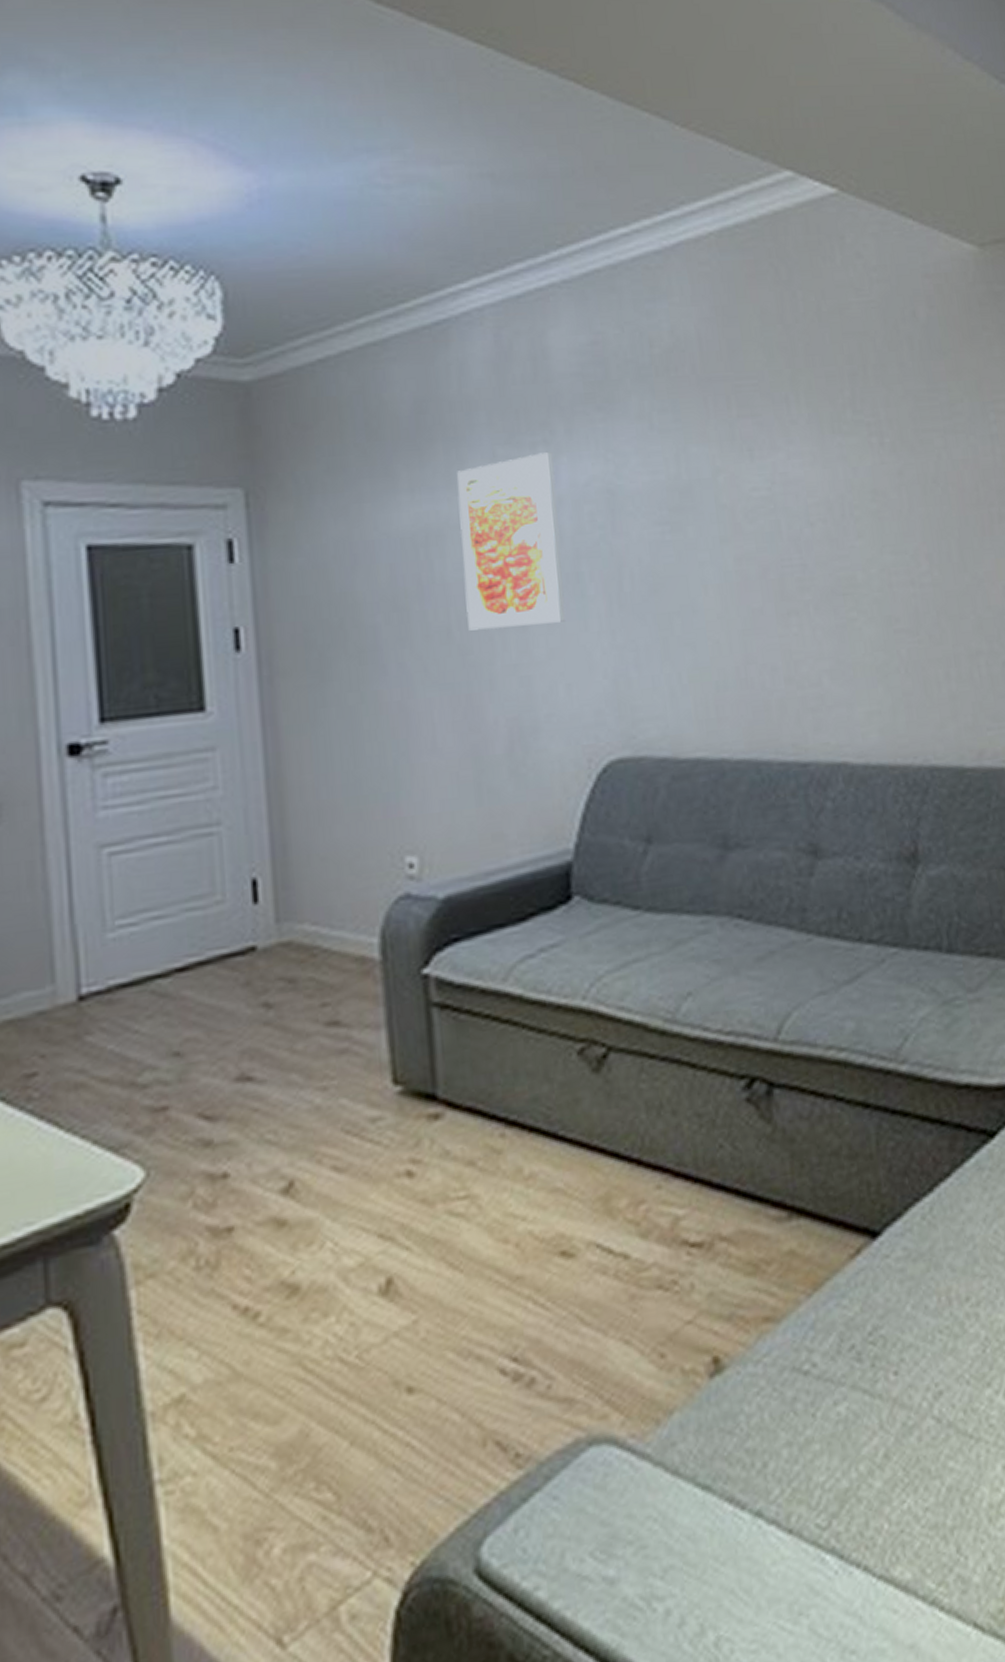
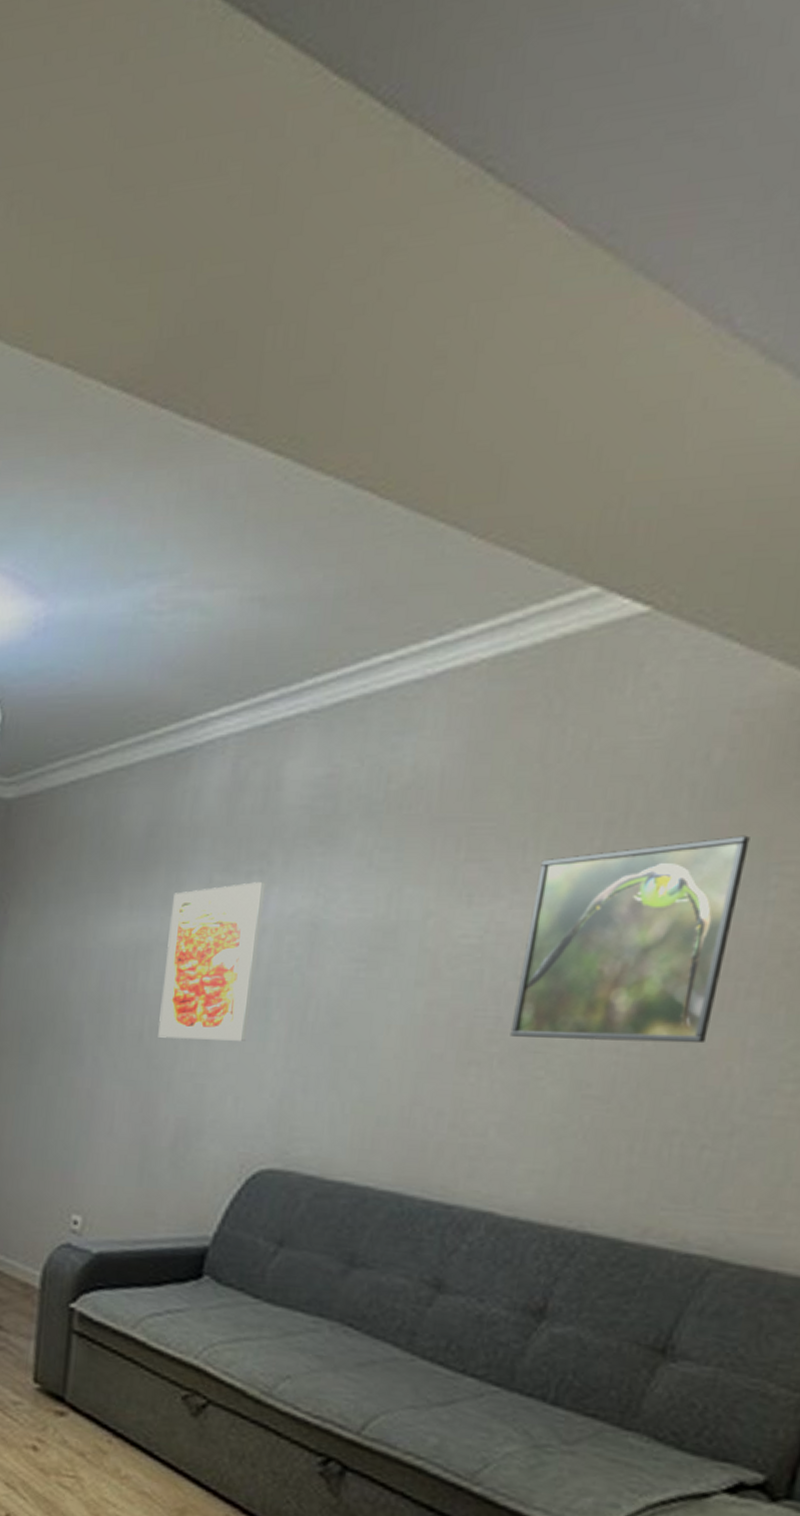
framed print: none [804,379,980,582] -> present [510,835,750,1044]

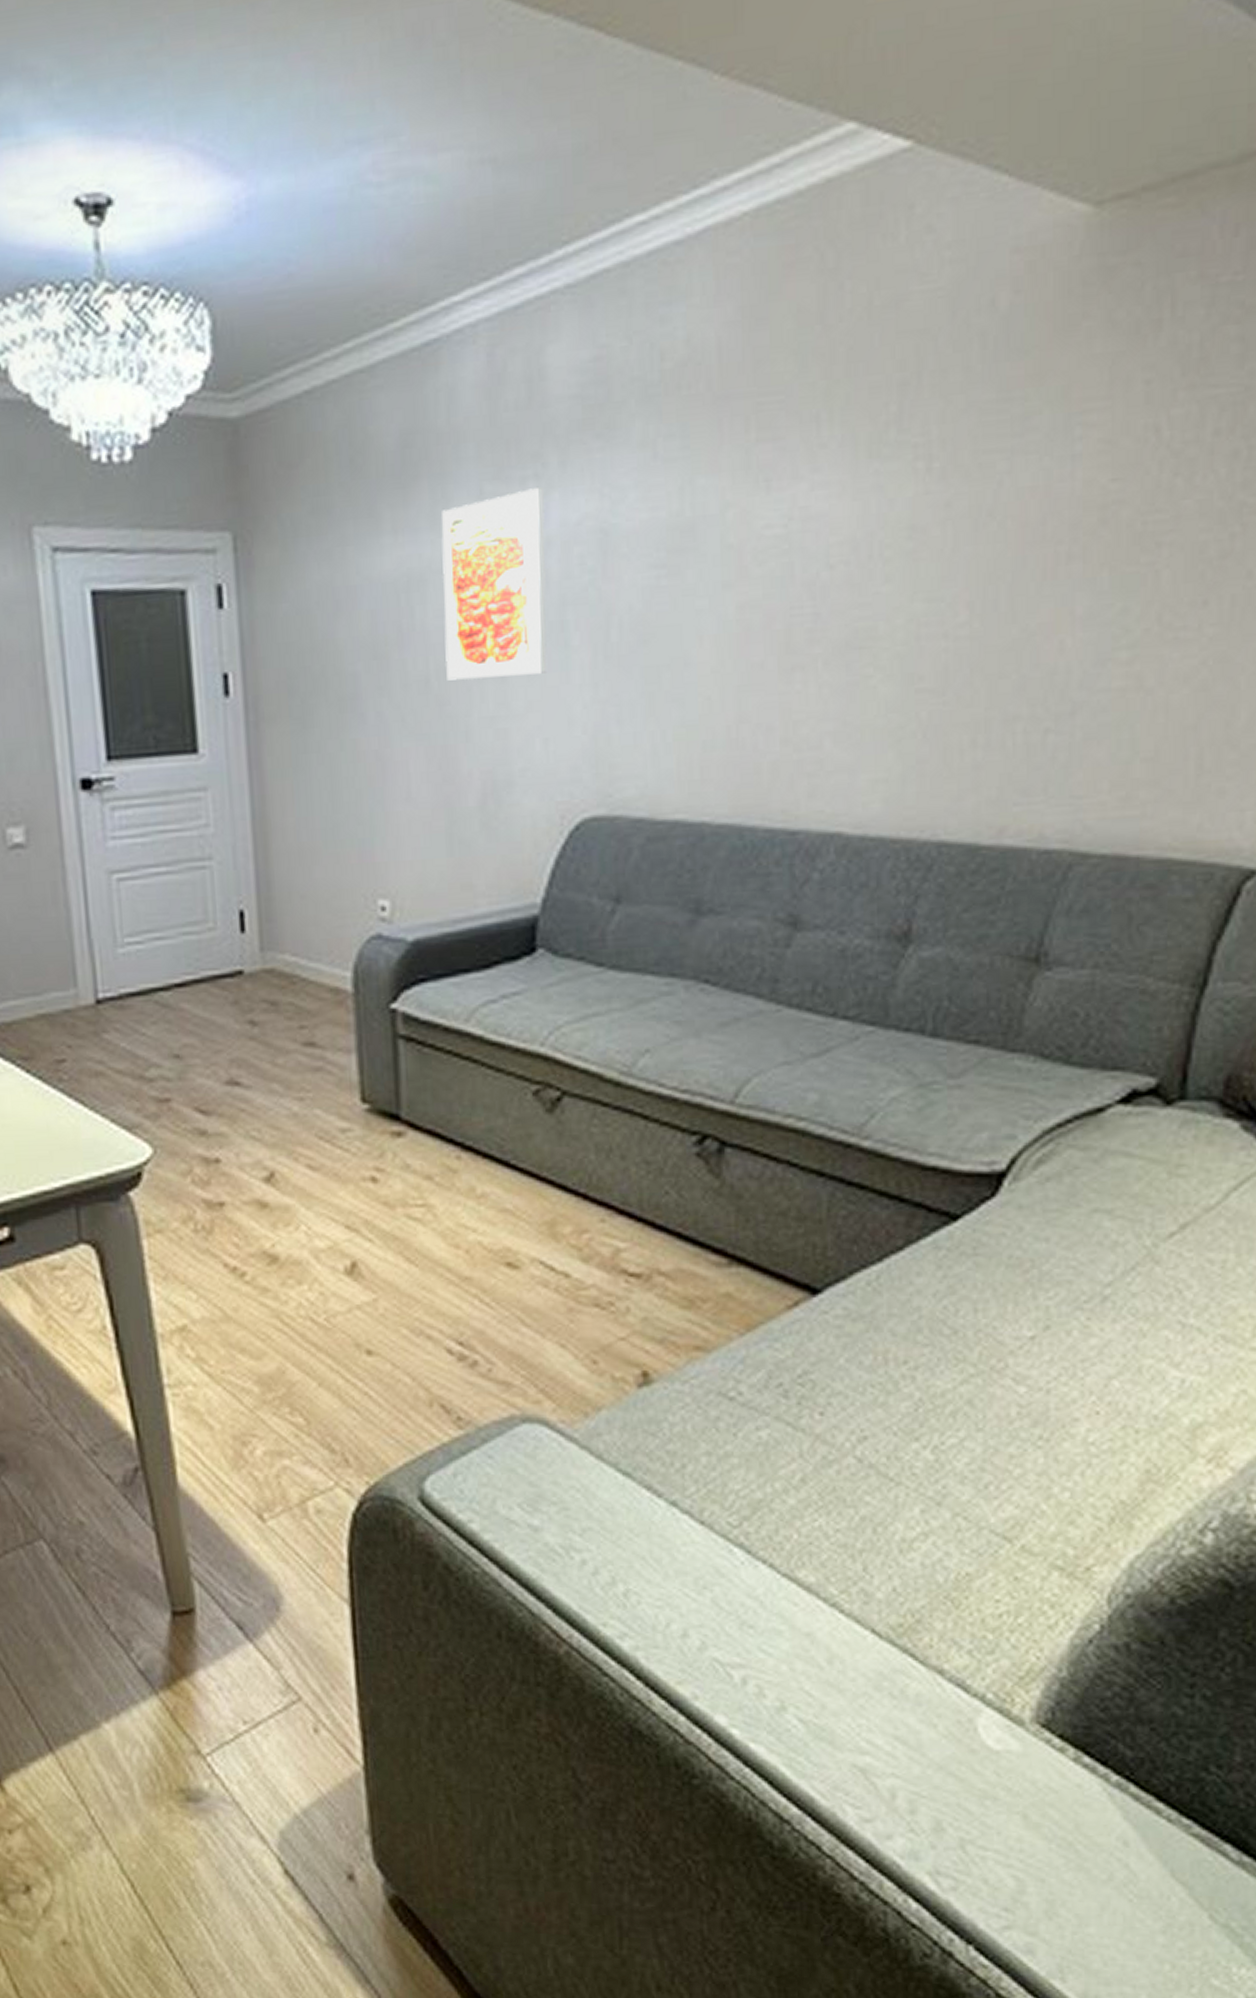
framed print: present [510,835,750,1044] -> none [831,385,1048,633]

